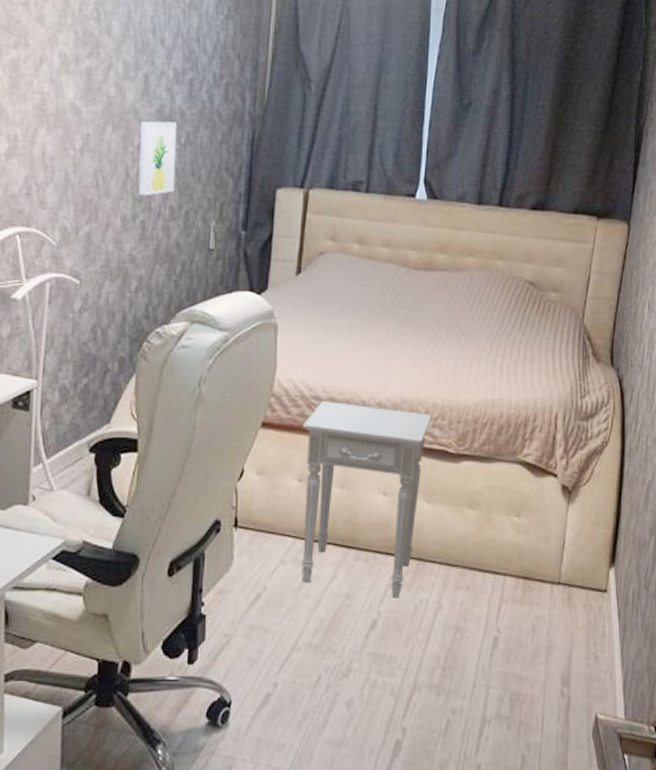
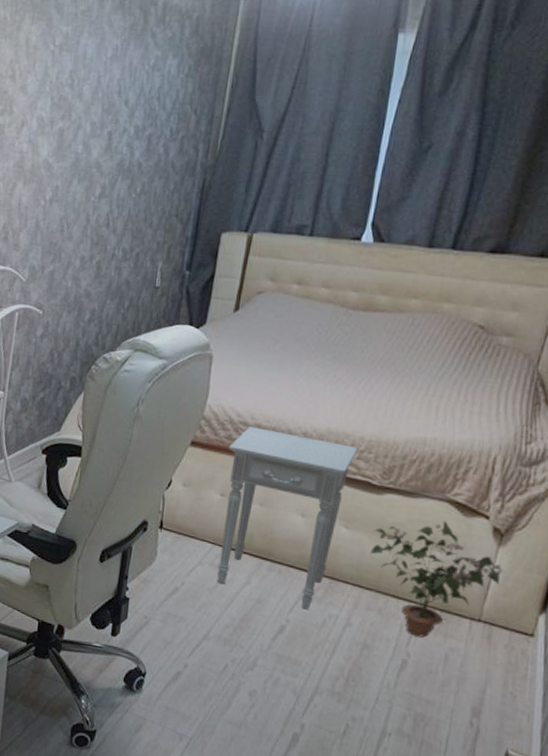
wall art: present [138,121,178,196] -> none [96,173,135,240]
potted plant: none [453,484,575,610] -> present [369,521,503,638]

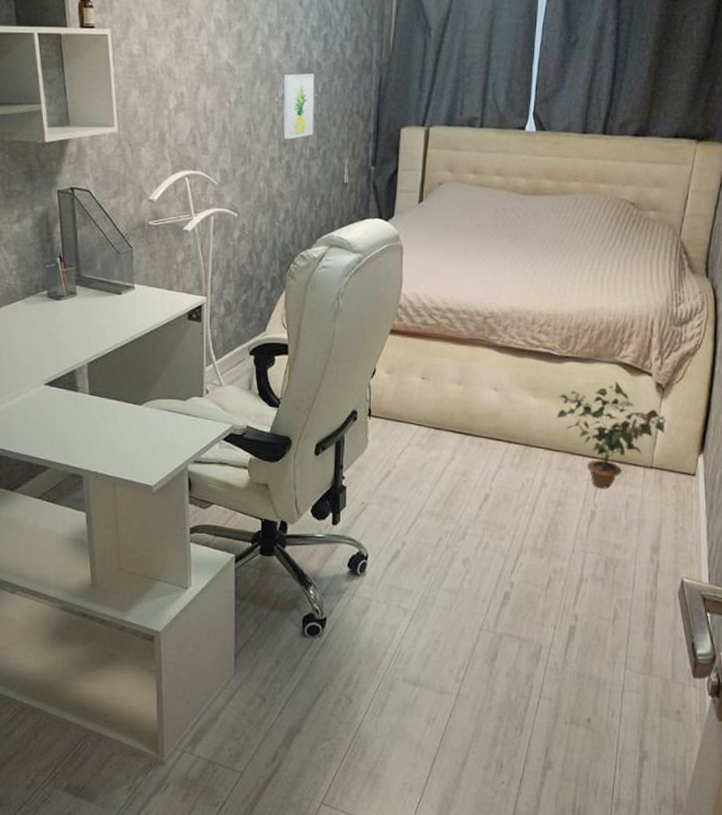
wall art: none [96,173,135,240] -> present [283,74,315,140]
nightstand: present [217,427,358,610] -> none [425,311,538,477]

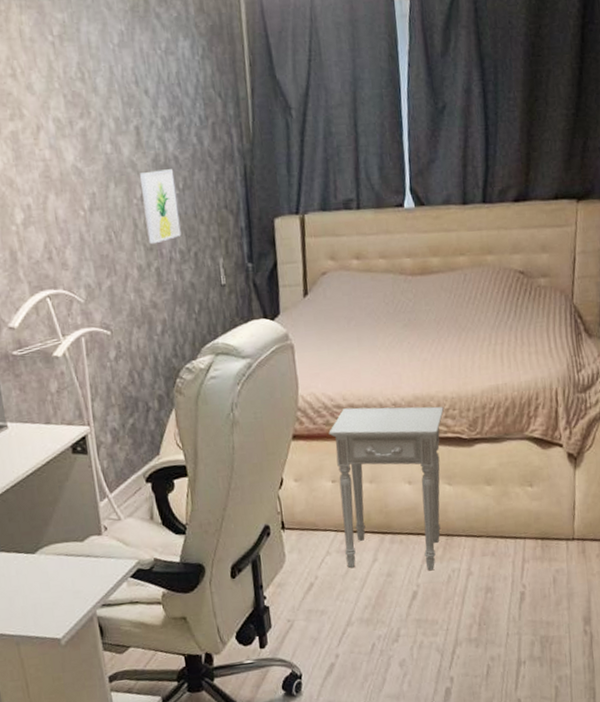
nightstand: none [425,311,538,477] -> present [329,406,444,571]
potted plant: present [556,382,667,489] -> none [473,457,583,568]

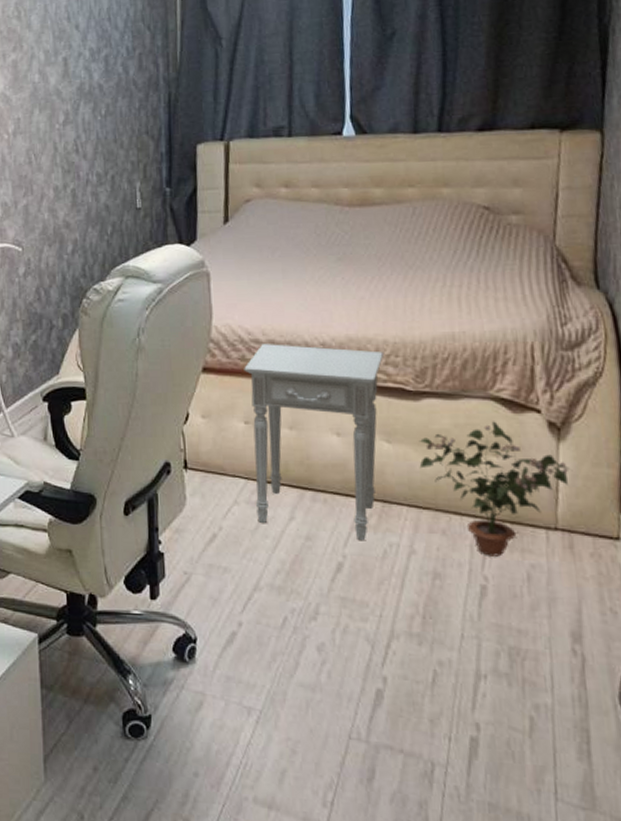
wall art: present [140,169,181,245] -> none [64,97,100,167]
potted plant: none [473,457,583,568] -> present [419,421,569,557]

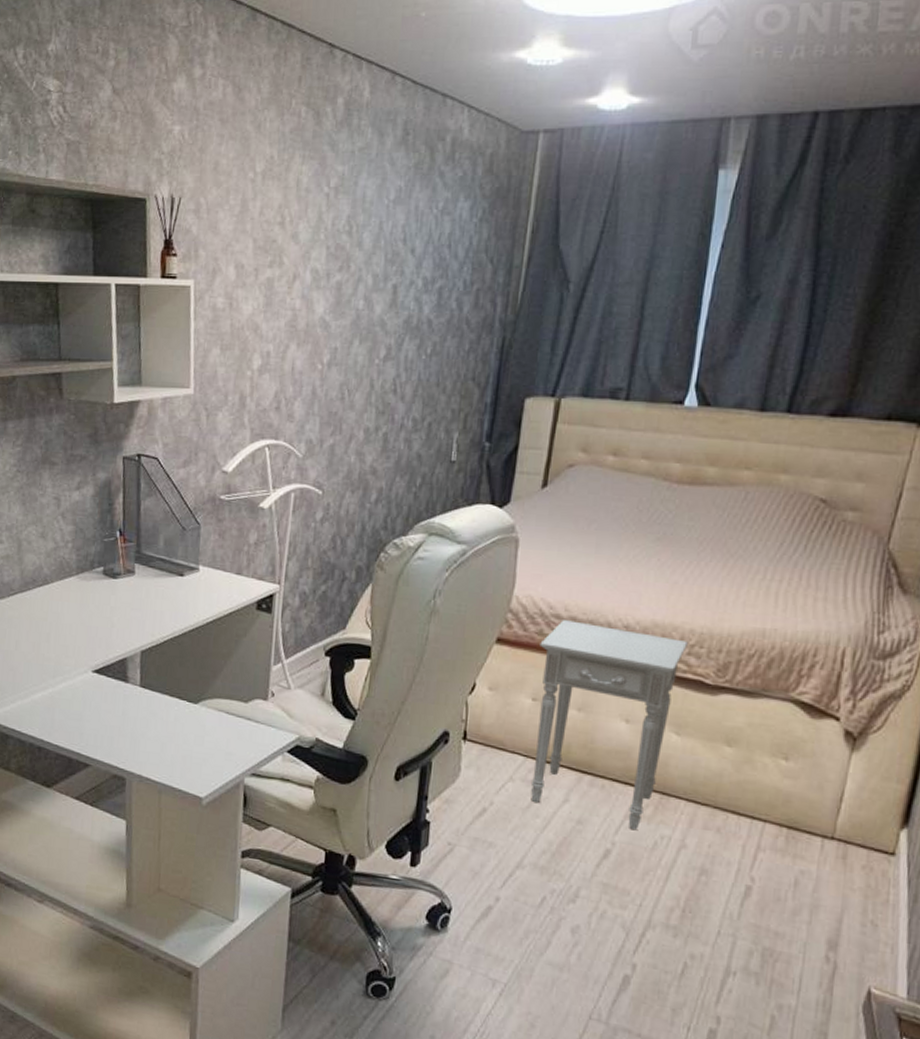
potted plant: present [419,421,569,557] -> none [705,724,858,860]

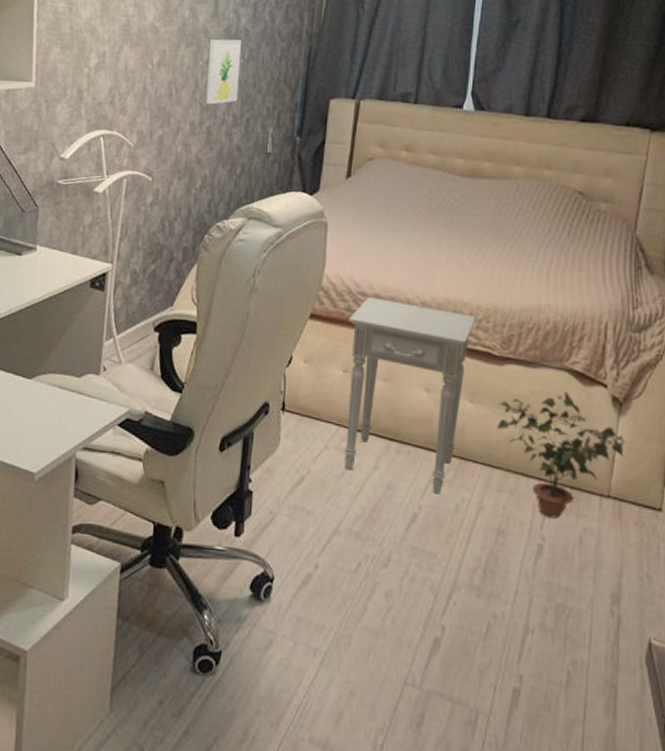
wall art: none [382,332,424,408] -> present [205,39,242,105]
potted plant: none [705,724,858,860] -> present [496,391,626,519]

